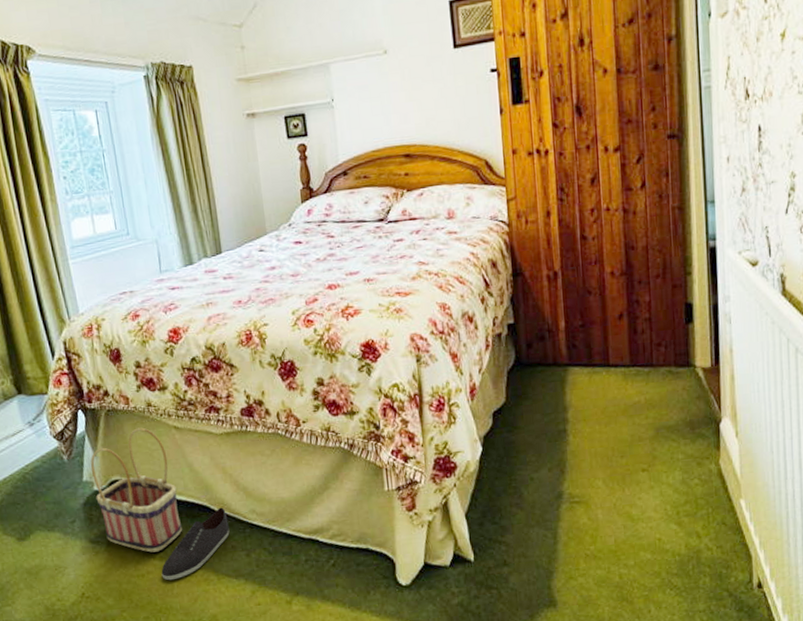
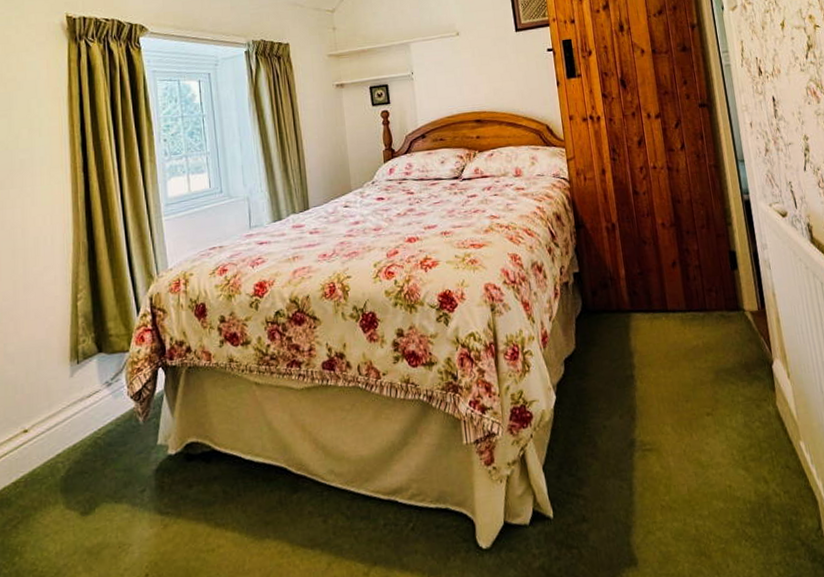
basket: present [90,427,183,553] -> none [166,384,258,523]
shoe: present [161,507,230,581] -> none [233,468,307,555]

